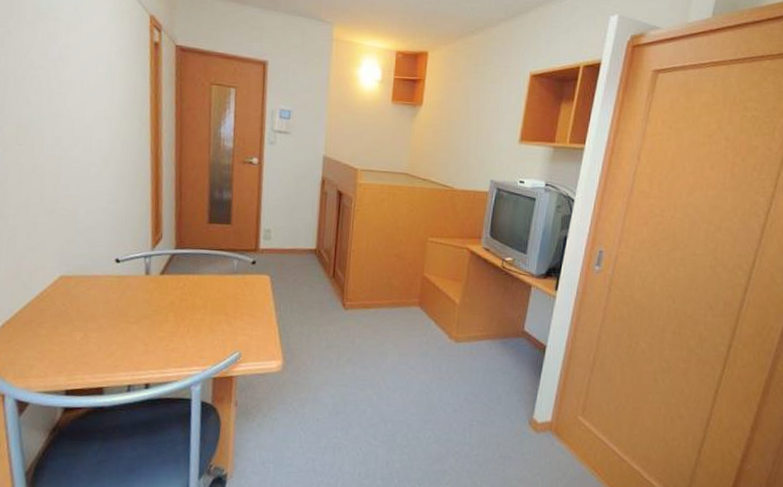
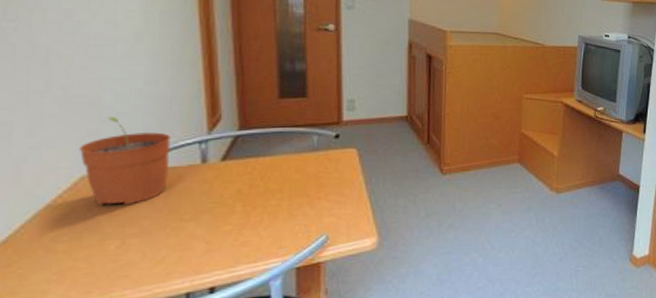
plant pot: none [59,228,124,304] -> present [78,116,170,206]

